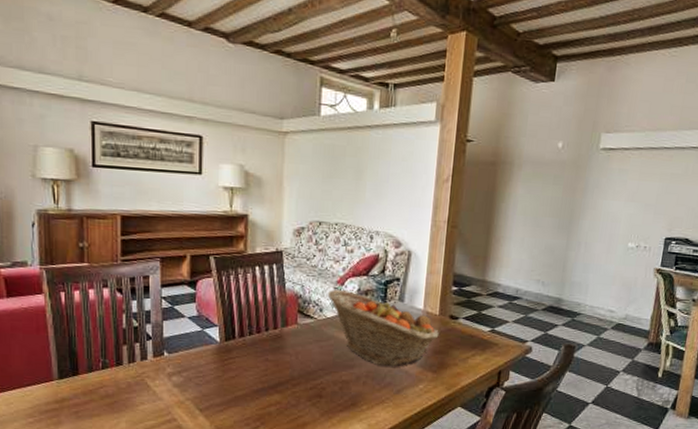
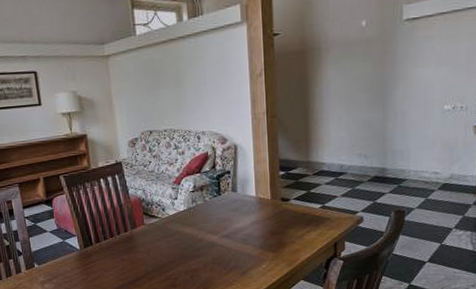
fruit basket: present [327,289,439,367] -> none [167,188,274,252]

